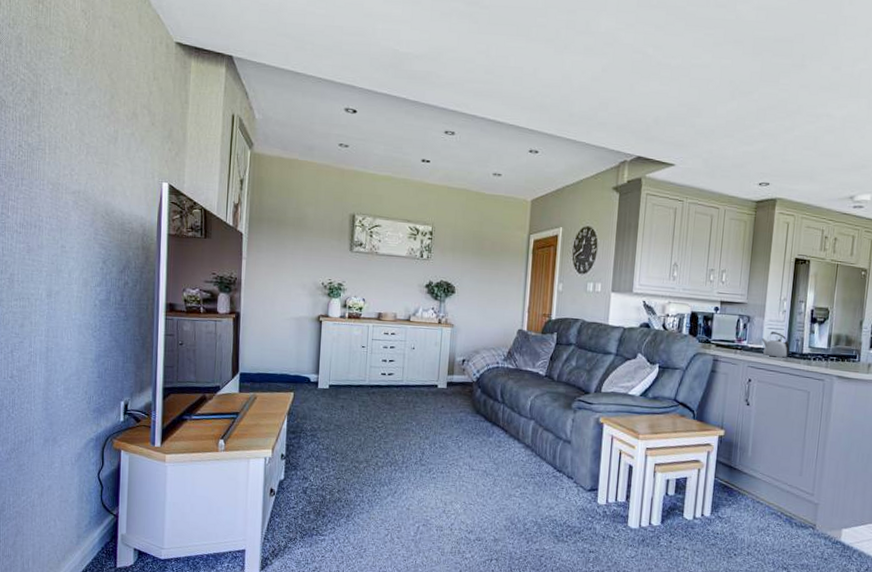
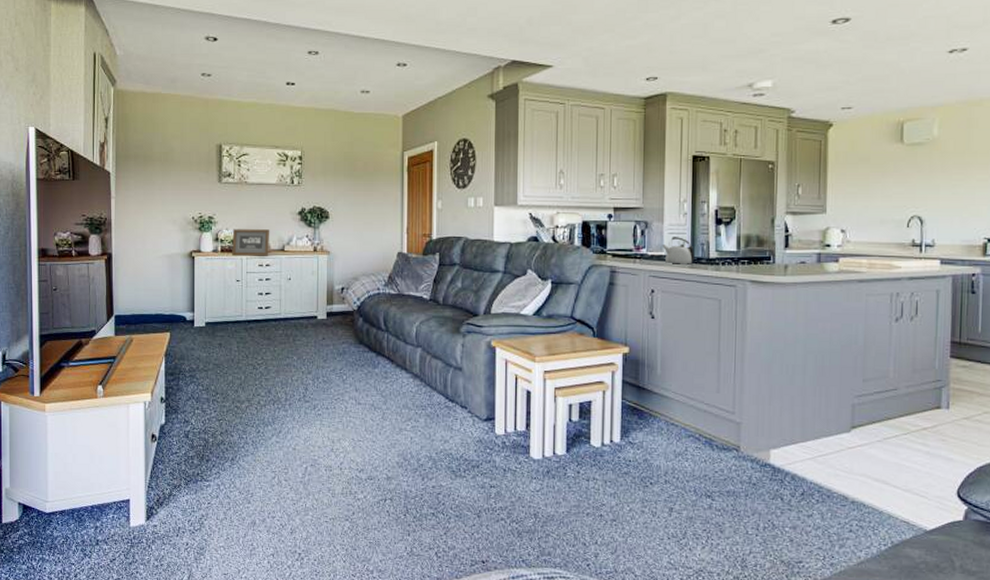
picture frame: none [359,297,398,325] -> present [232,229,270,256]

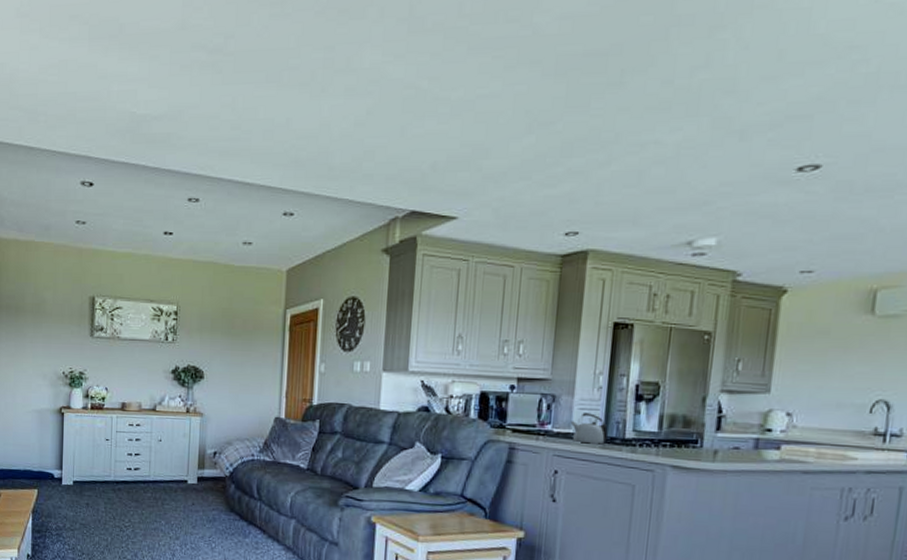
picture frame: present [232,229,270,256] -> none [102,386,142,416]

